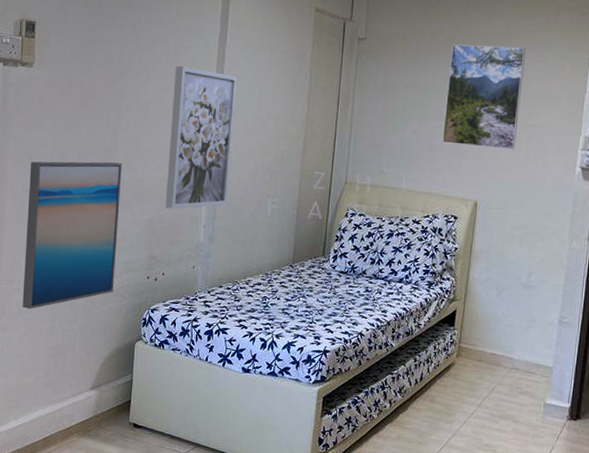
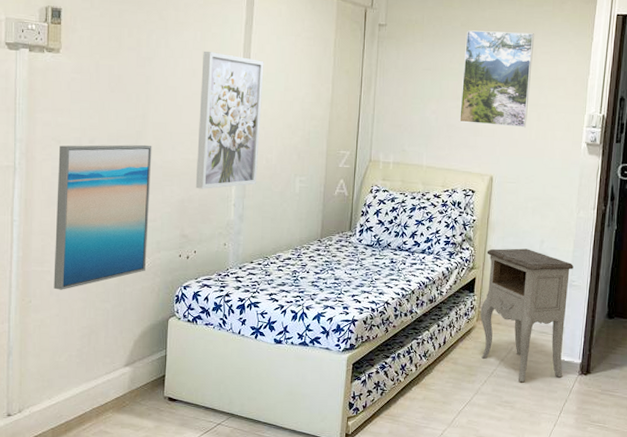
nightstand: none [460,279,564,426] -> present [480,248,574,383]

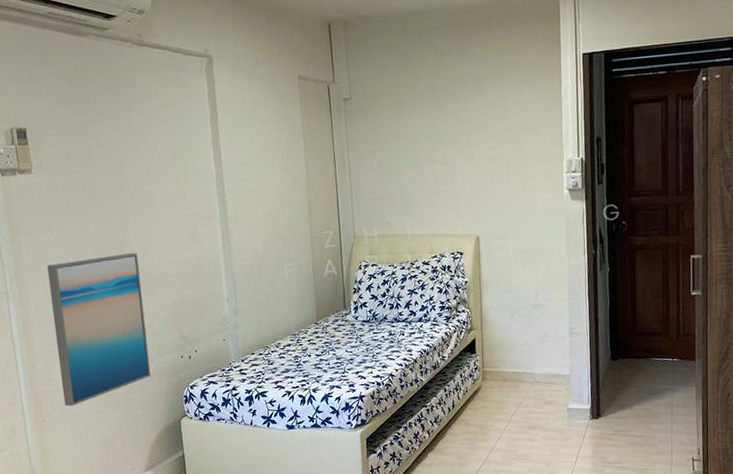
wall art: present [195,51,264,189] -> none [173,150,246,289]
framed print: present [459,30,535,128] -> none [432,85,506,186]
nightstand: present [480,248,574,383] -> none [483,303,574,435]

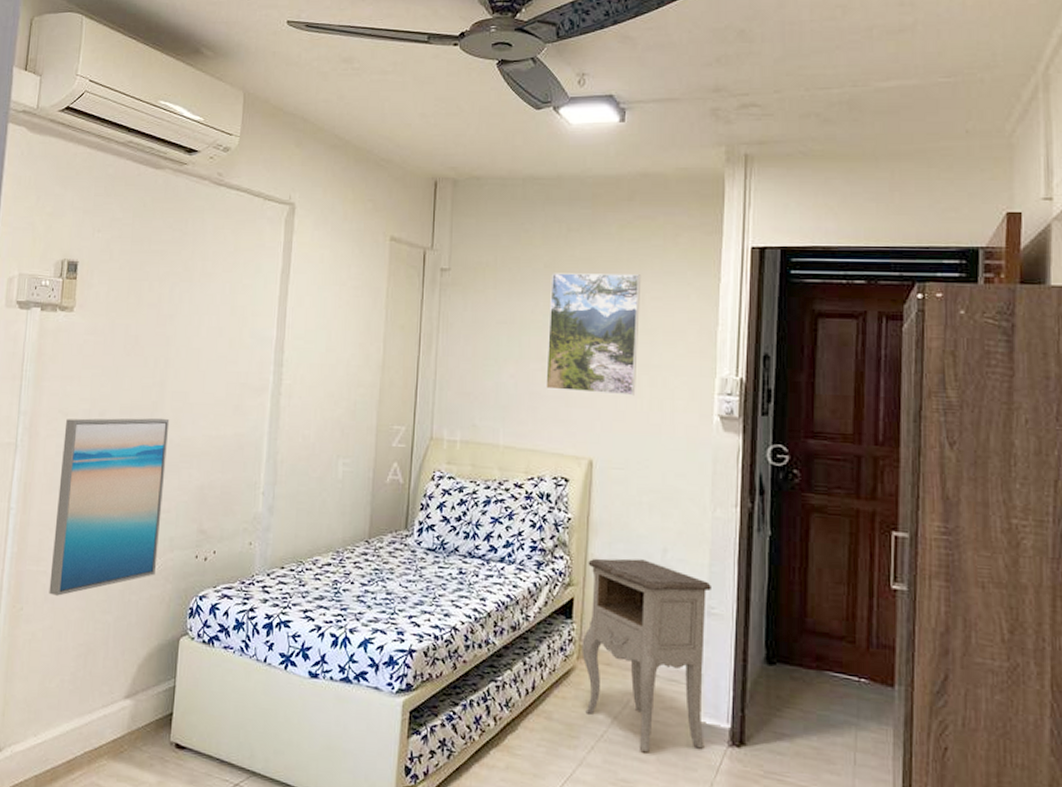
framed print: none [432,85,506,186] -> present [546,273,642,396]
nightstand: none [483,303,574,435] -> present [582,558,711,753]

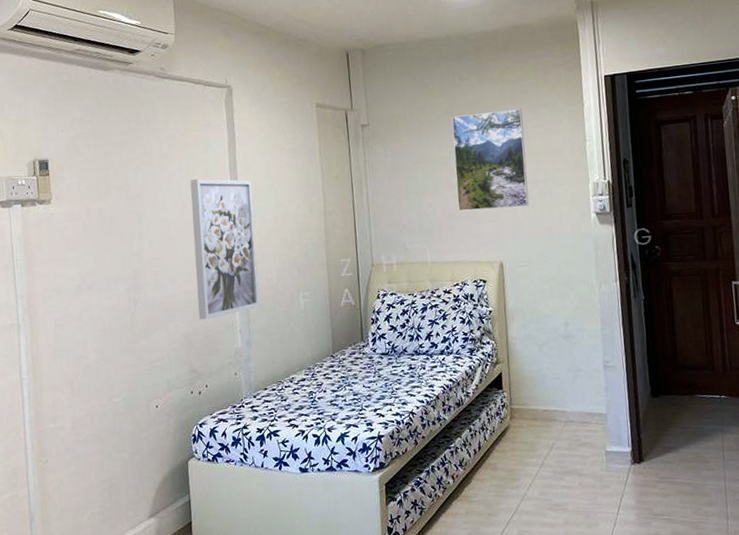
wall art: present [49,418,170,596] -> none [60,282,159,446]
wall art: none [217,305,302,473] -> present [190,178,260,320]
nightstand: present [582,558,711,753] -> none [509,333,614,481]

